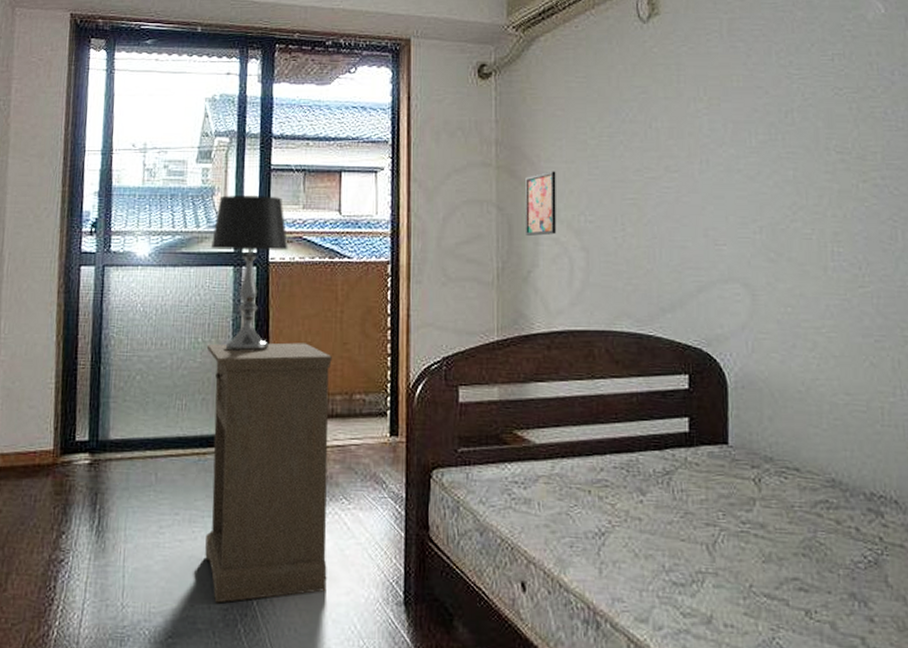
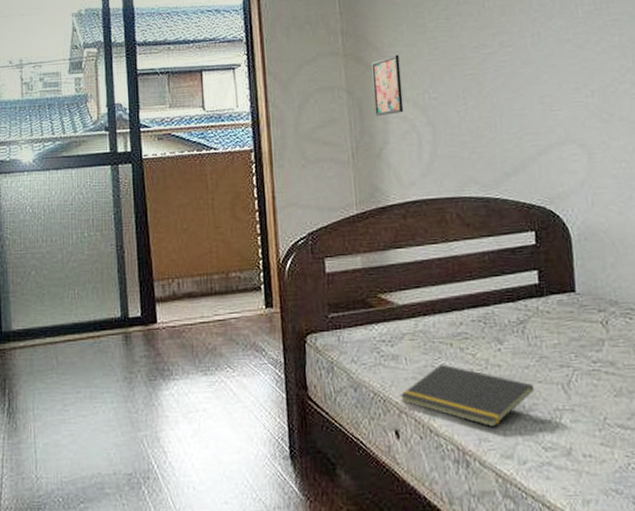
nightstand: present [205,342,332,603] -> none [92,230,219,469]
table lamp: present [210,194,288,351] -> none [88,98,159,242]
notepad: none [529,512,677,587] -> present [399,364,535,428]

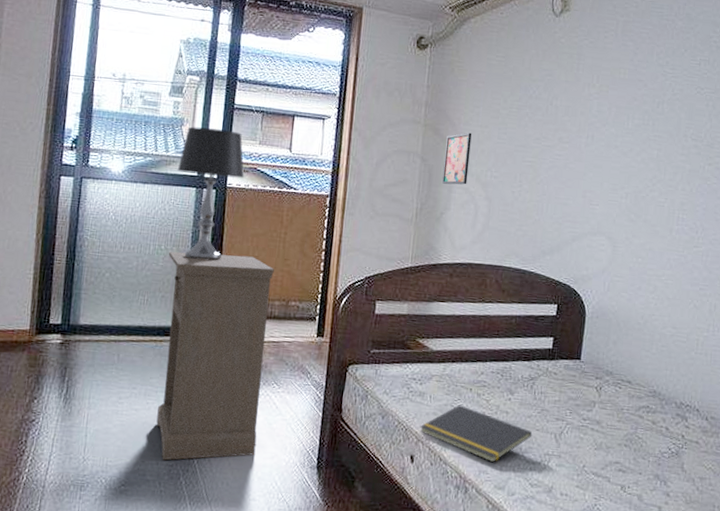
table lamp: none [88,98,159,242] -> present [177,126,244,261]
nightstand: none [92,230,219,469] -> present [156,251,274,461]

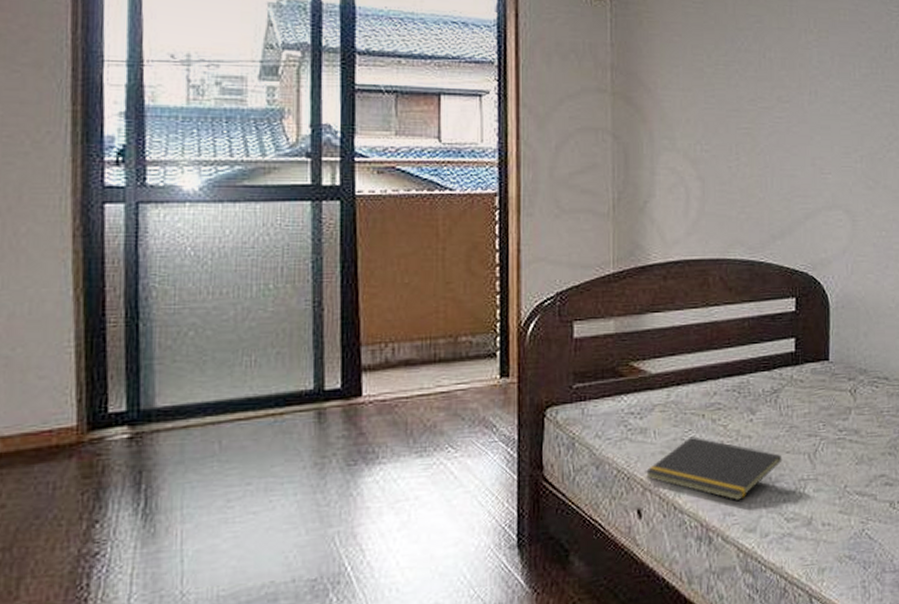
nightstand: present [156,251,274,461] -> none [280,284,433,575]
table lamp: present [177,126,244,261] -> none [281,118,379,297]
wall art: present [442,132,472,185] -> none [642,98,673,165]

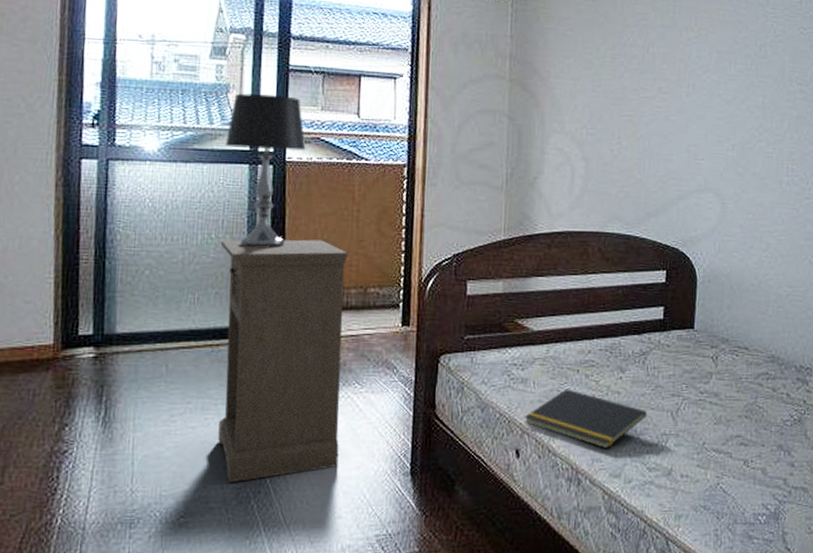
nightstand: none [280,284,433,575] -> present [218,239,348,483]
table lamp: none [281,118,379,297] -> present [224,93,306,248]

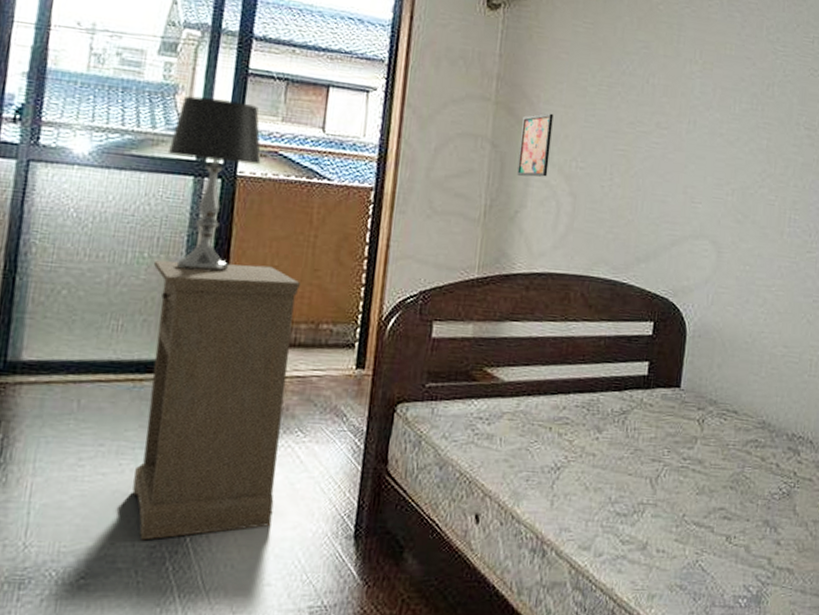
notepad: present [524,389,647,449] -> none [487,448,624,518]
wall art: none [534,86,563,146] -> present [517,113,554,177]

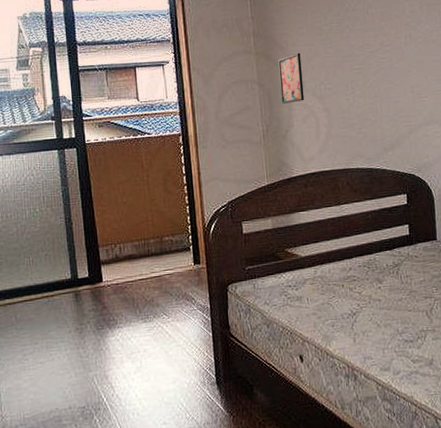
nightstand: present [132,260,300,541] -> none [43,203,158,404]
table lamp: present [167,96,261,272] -> none [37,91,100,216]

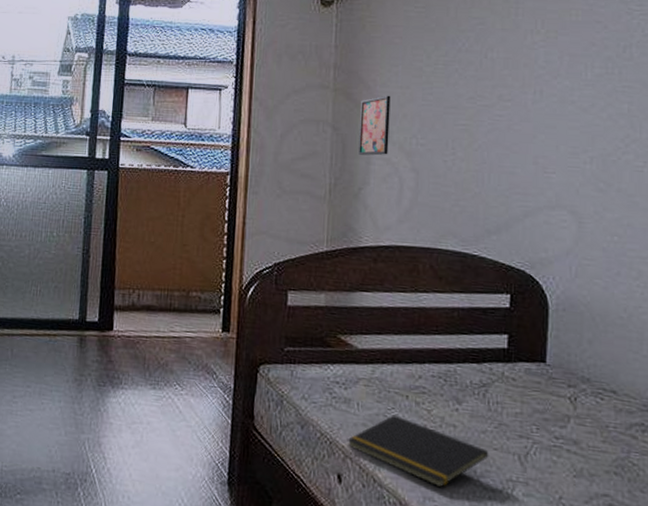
notepad: none [303,301,406,348] -> present [347,415,489,488]

